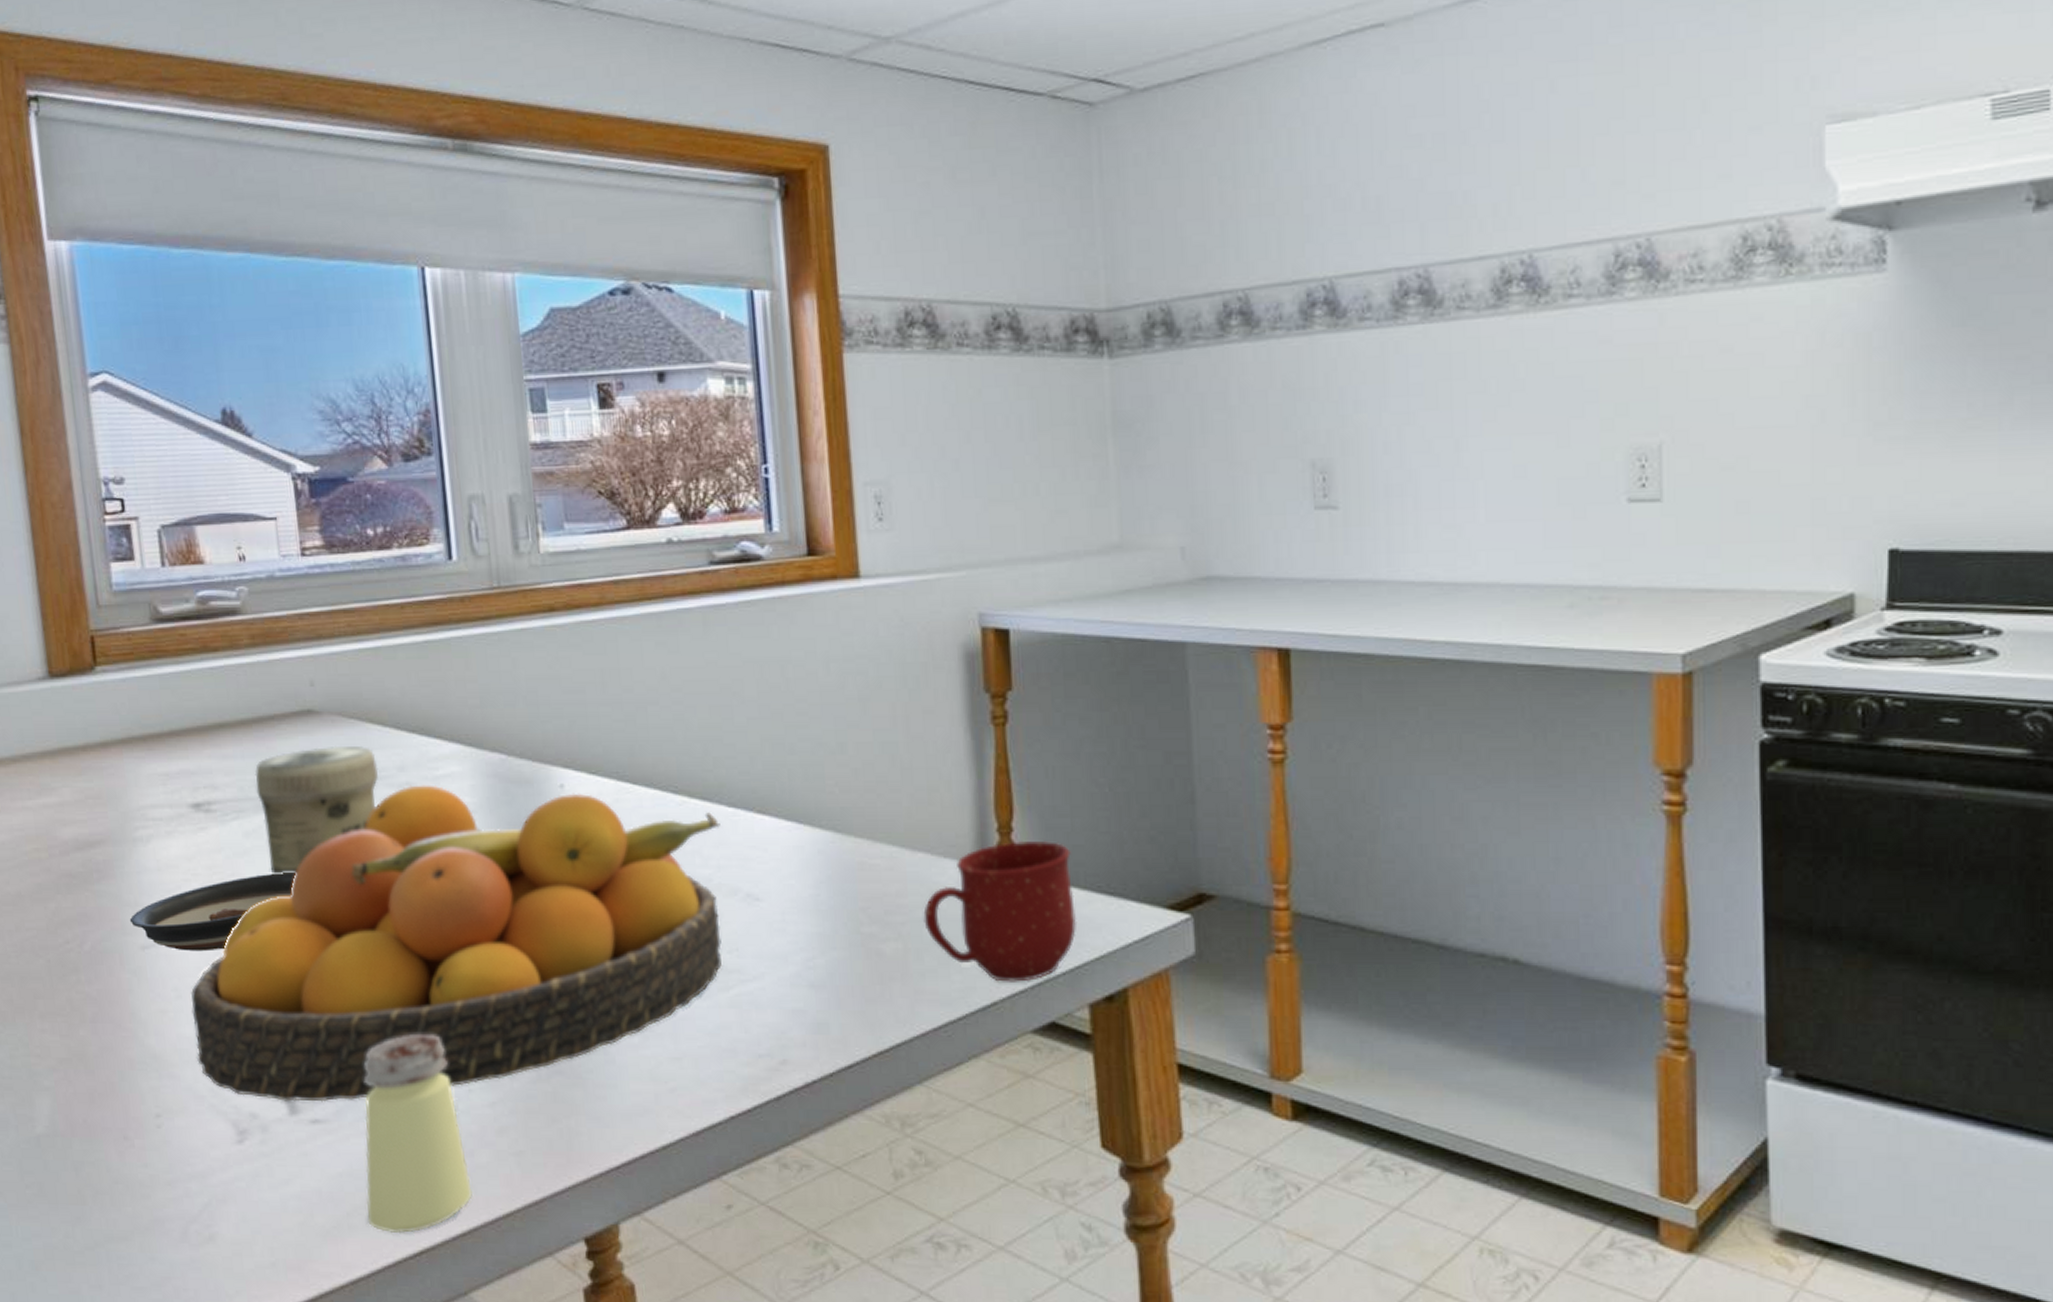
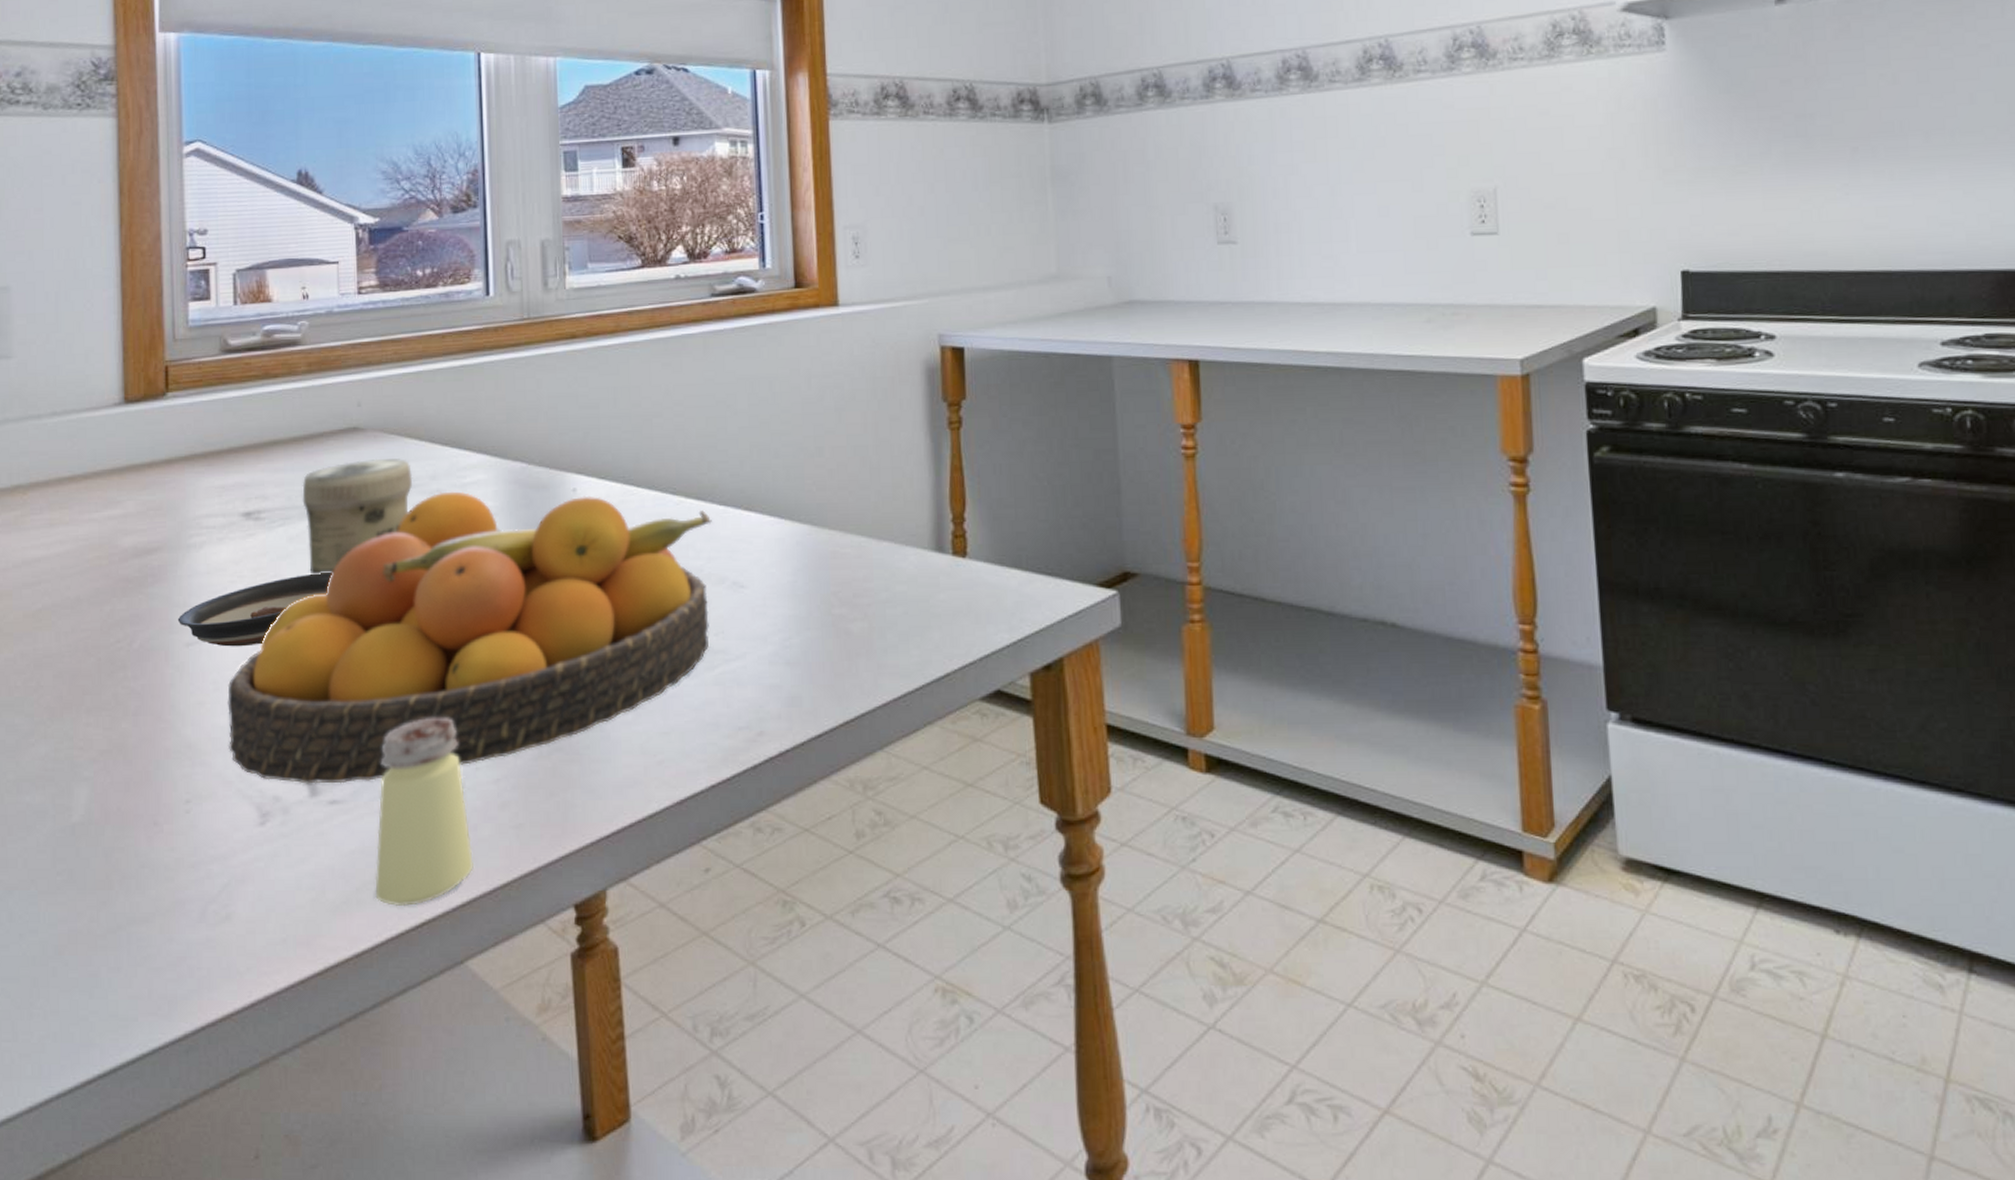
mug: present [923,841,1077,982] -> none [887,529,1020,655]

